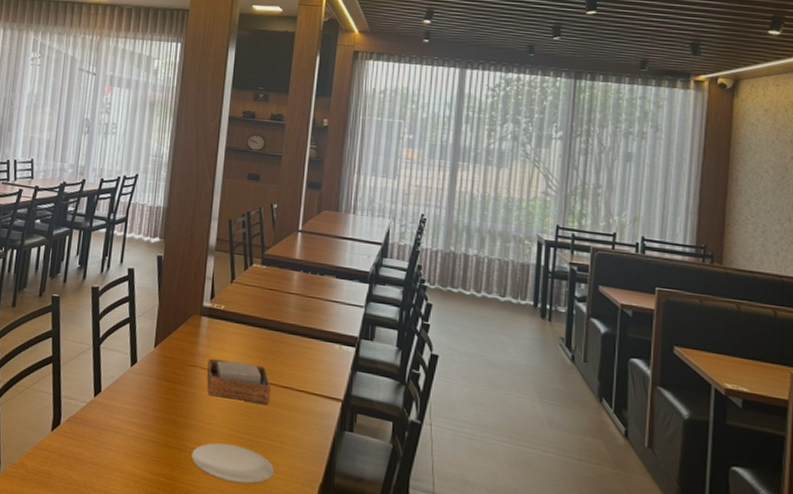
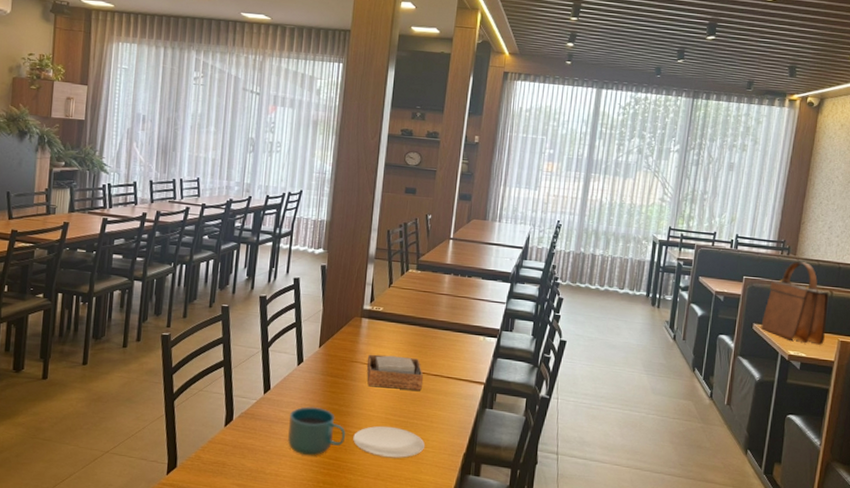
cup: none [118,414,183,473] -> present [287,406,345,456]
handbag: none [684,272,773,378] -> present [761,261,829,345]

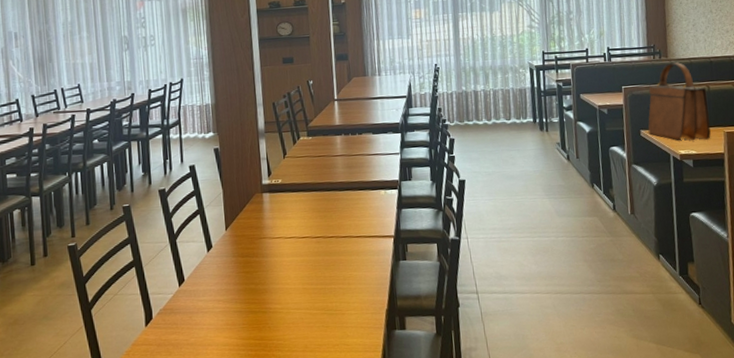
cup: present [287,406,345,456] -> none [208,289,267,341]
plate: present [353,425,426,459] -> none [274,295,347,329]
napkin holder: present [366,354,424,391] -> none [274,223,334,260]

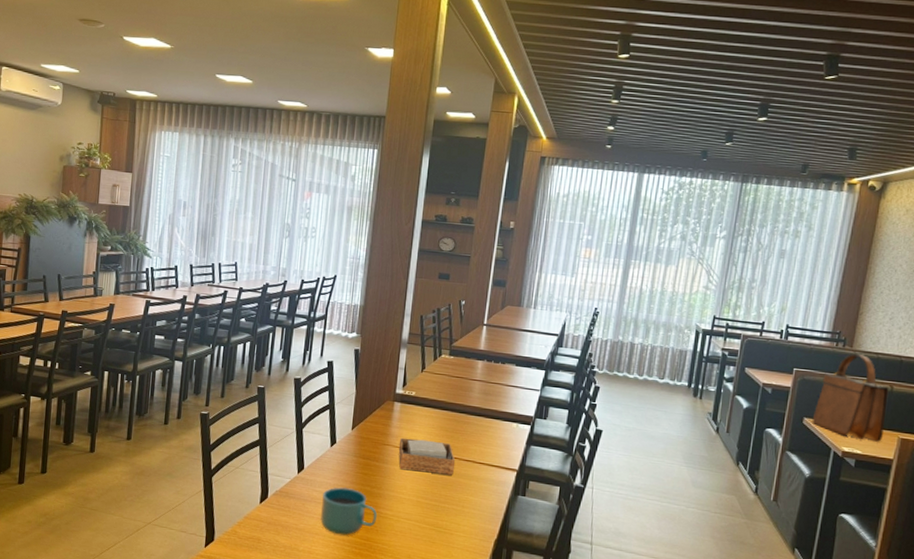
cup: none [208,289,267,341] -> present [319,486,377,535]
napkin holder: none [274,223,334,260] -> present [398,437,456,475]

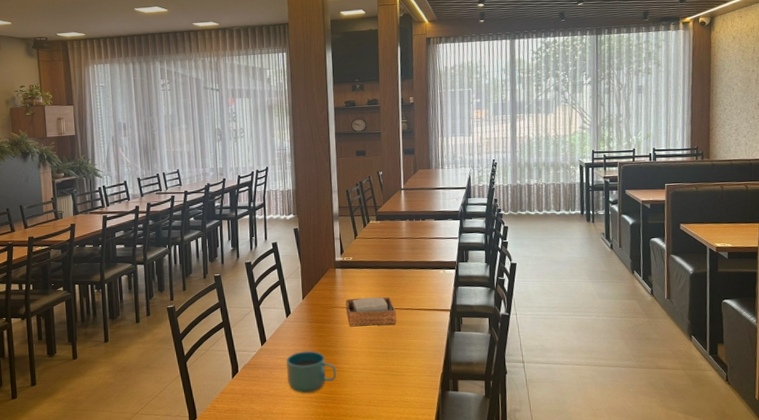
handbag: present [812,354,889,442] -> none [687,163,747,235]

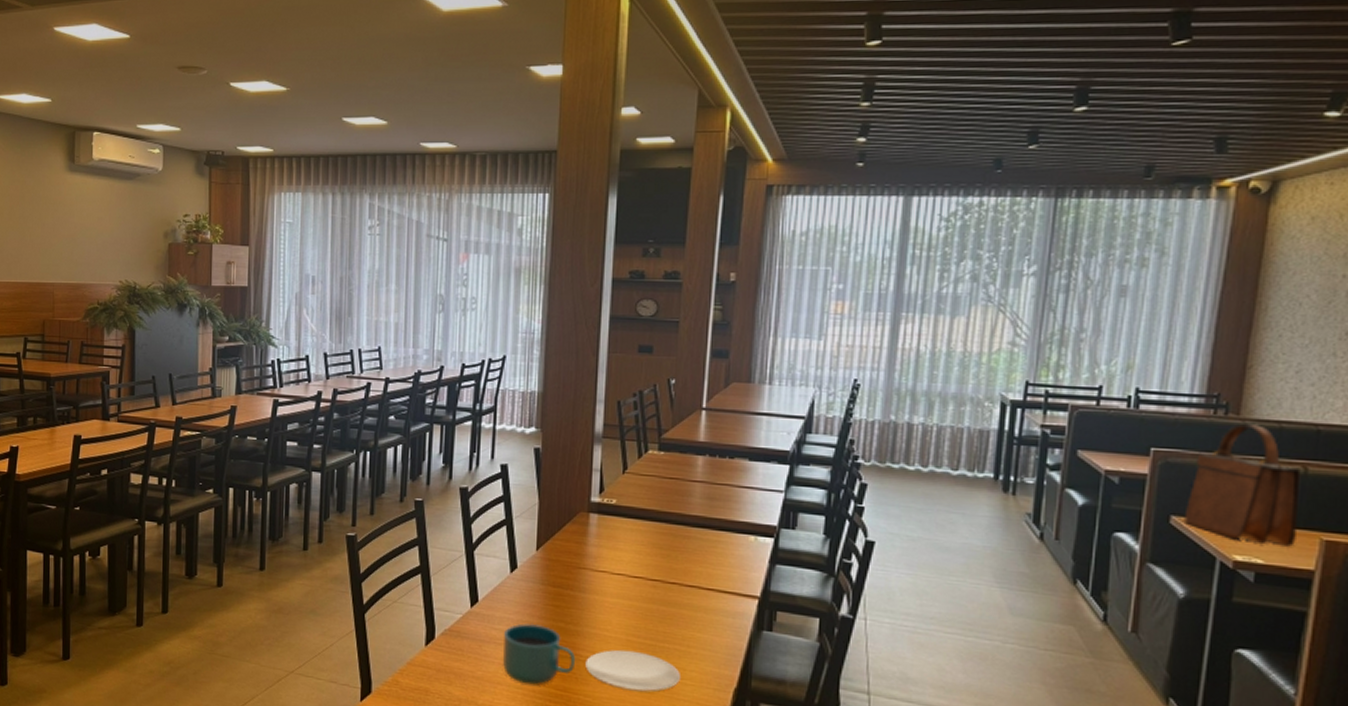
plate: none [343,358,407,386] -> present [585,649,682,693]
napkin holder: present [345,296,397,327] -> none [598,558,675,606]
handbag: none [687,163,747,235] -> present [1183,424,1301,547]

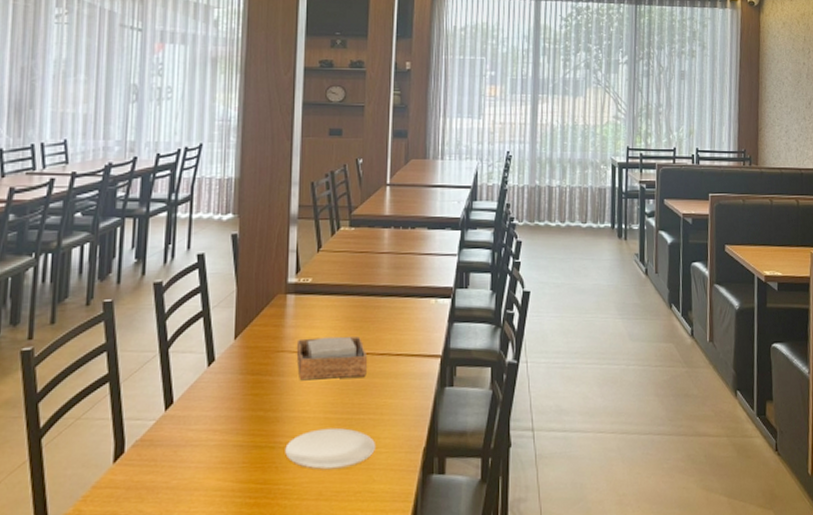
cup: present [502,623,575,685] -> none [199,416,274,484]
napkin holder: none [598,558,675,606] -> present [296,336,368,381]
handbag: present [1183,424,1301,547] -> none [733,172,798,261]

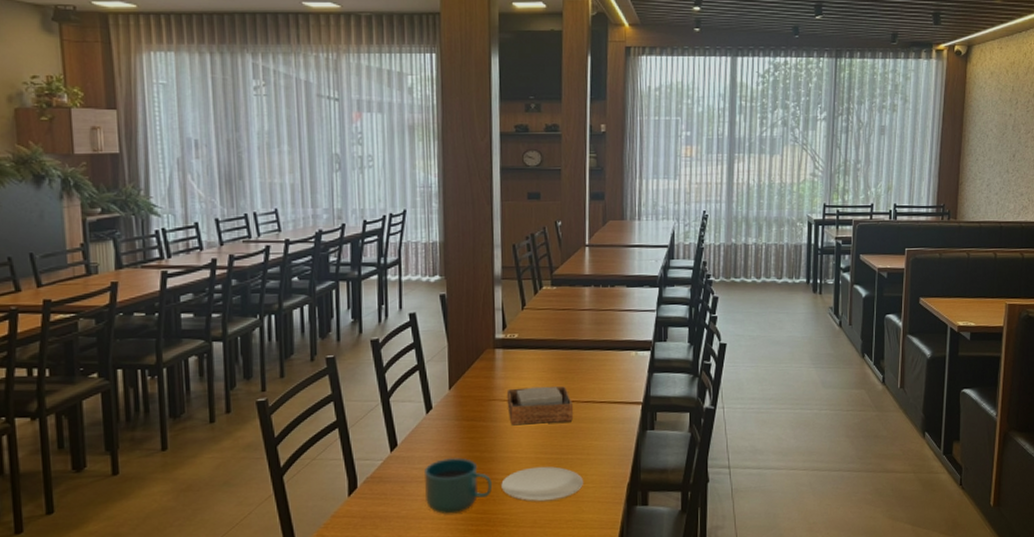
cup: none [199,416,274,484] -> present [424,457,492,514]

